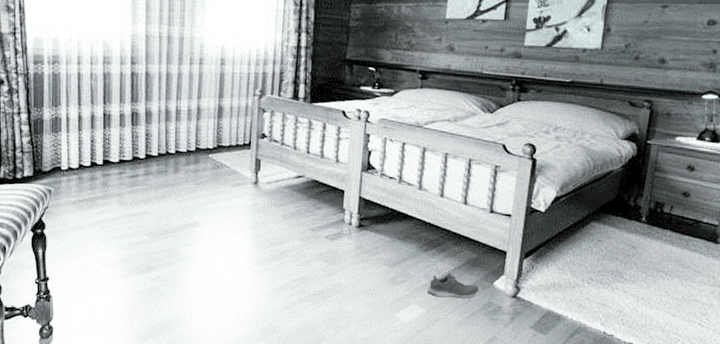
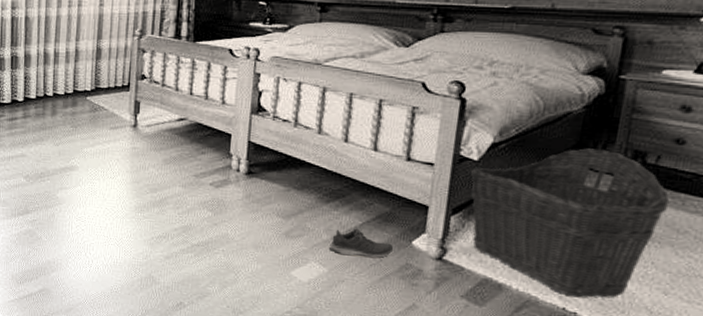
wicker basket: none [539,200,678,322] -> present [471,148,670,298]

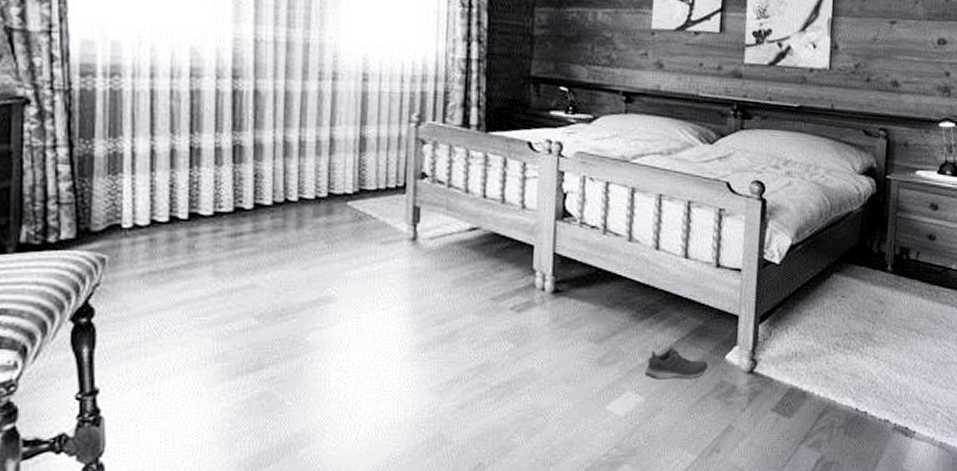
wicker basket: present [471,148,670,298] -> none [774,247,928,395]

